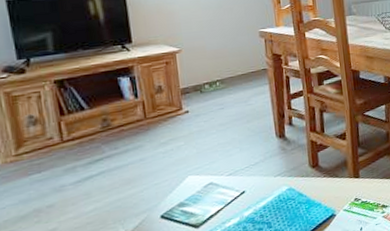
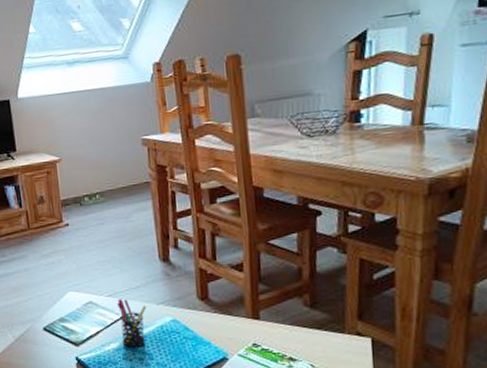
pen holder: none [237,175,266,221] -> present [116,299,147,348]

